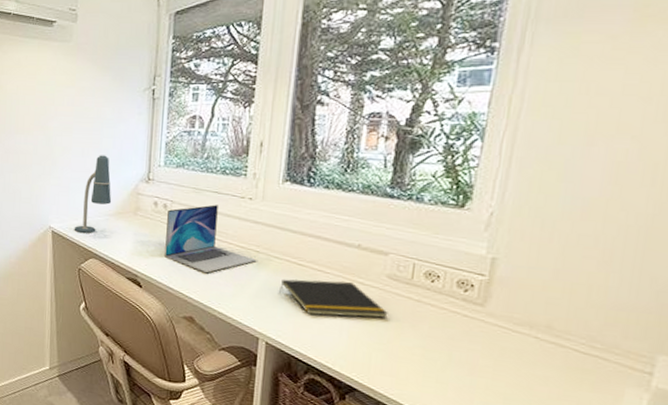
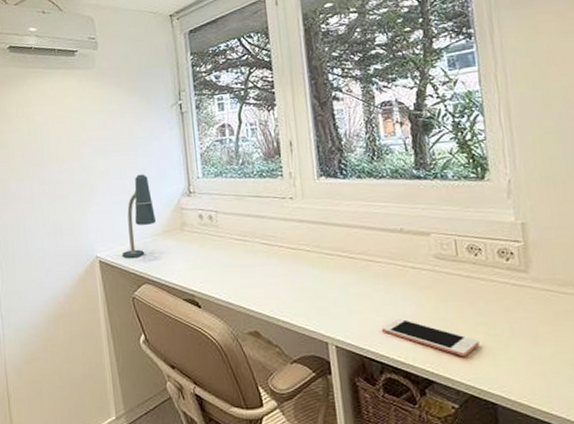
laptop: present [165,204,257,274] -> none [214,209,310,282]
notepad: present [279,279,388,318] -> none [337,268,445,308]
cell phone: none [314,327,413,374] -> present [381,318,480,357]

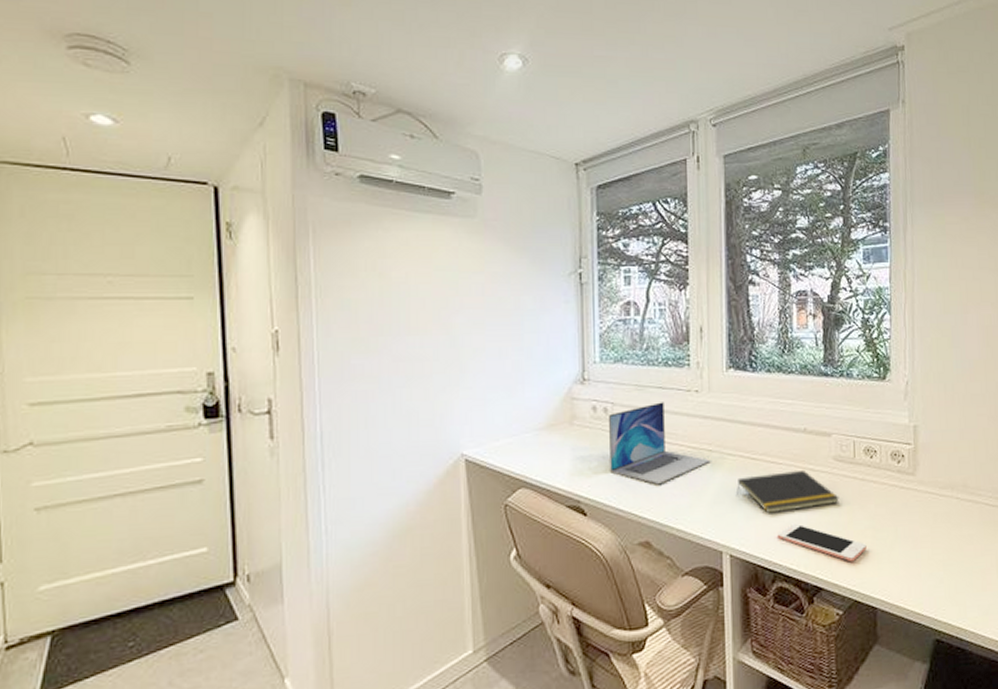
desk lamp: present [122,174,157,258] -> none [495,354,541,457]
laptop: none [214,209,310,282] -> present [609,402,711,485]
notepad: none [337,268,445,308] -> present [737,471,839,513]

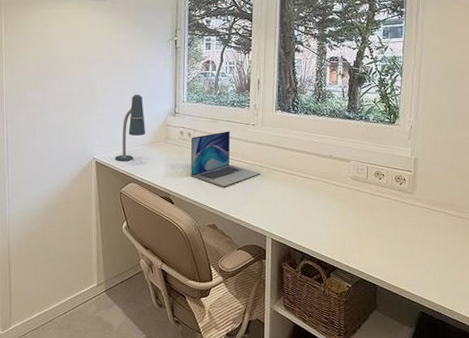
desk lamp: none [495,354,541,457] -> present [115,94,146,161]
notepad: present [737,471,839,513] -> none [279,185,354,212]
cell phone: present [776,523,867,562] -> none [306,221,372,252]

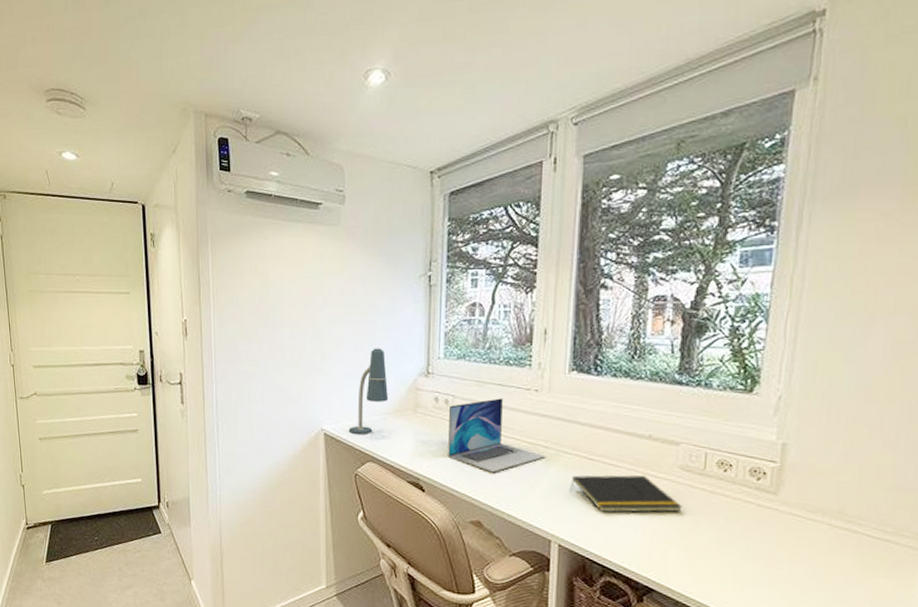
notepad: none [279,185,354,212] -> present [570,475,682,513]

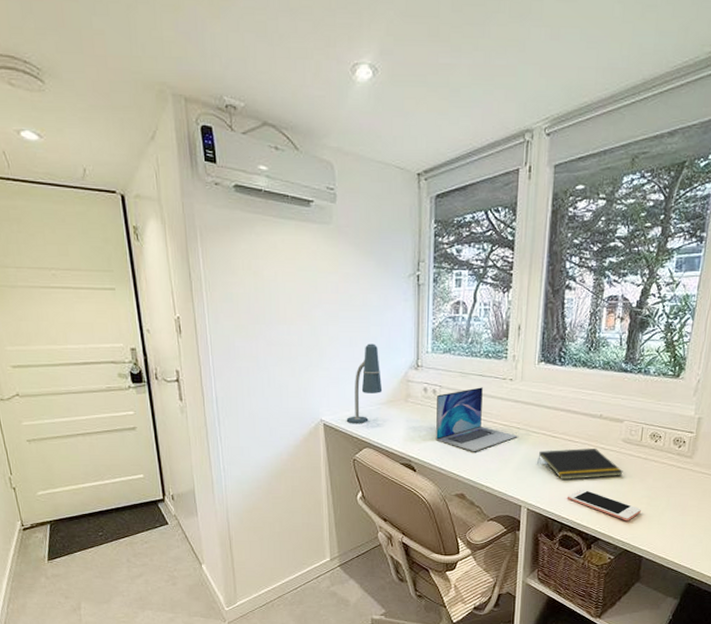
cell phone: none [609,525,709,571] -> present [567,489,641,521]

